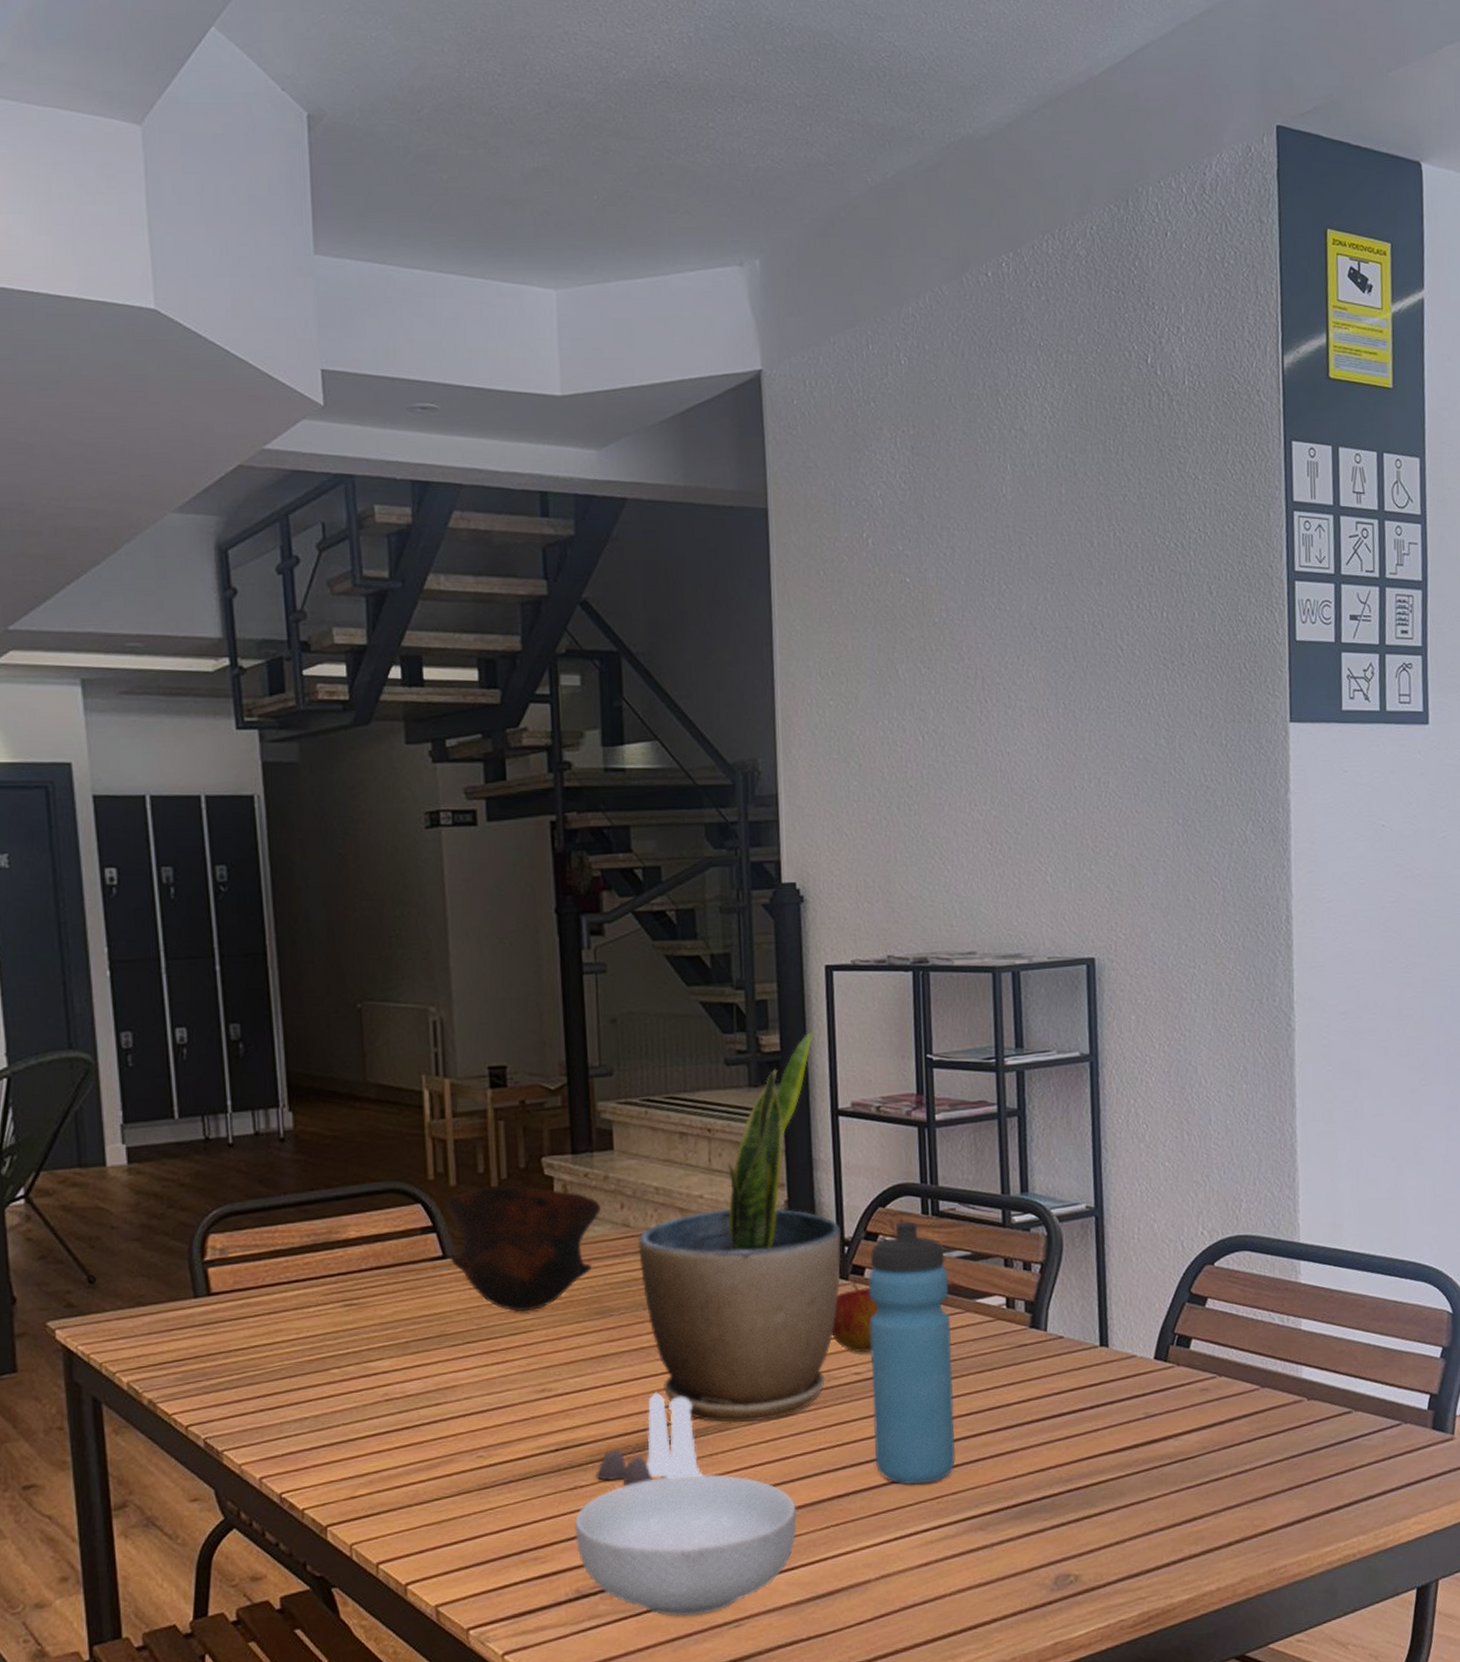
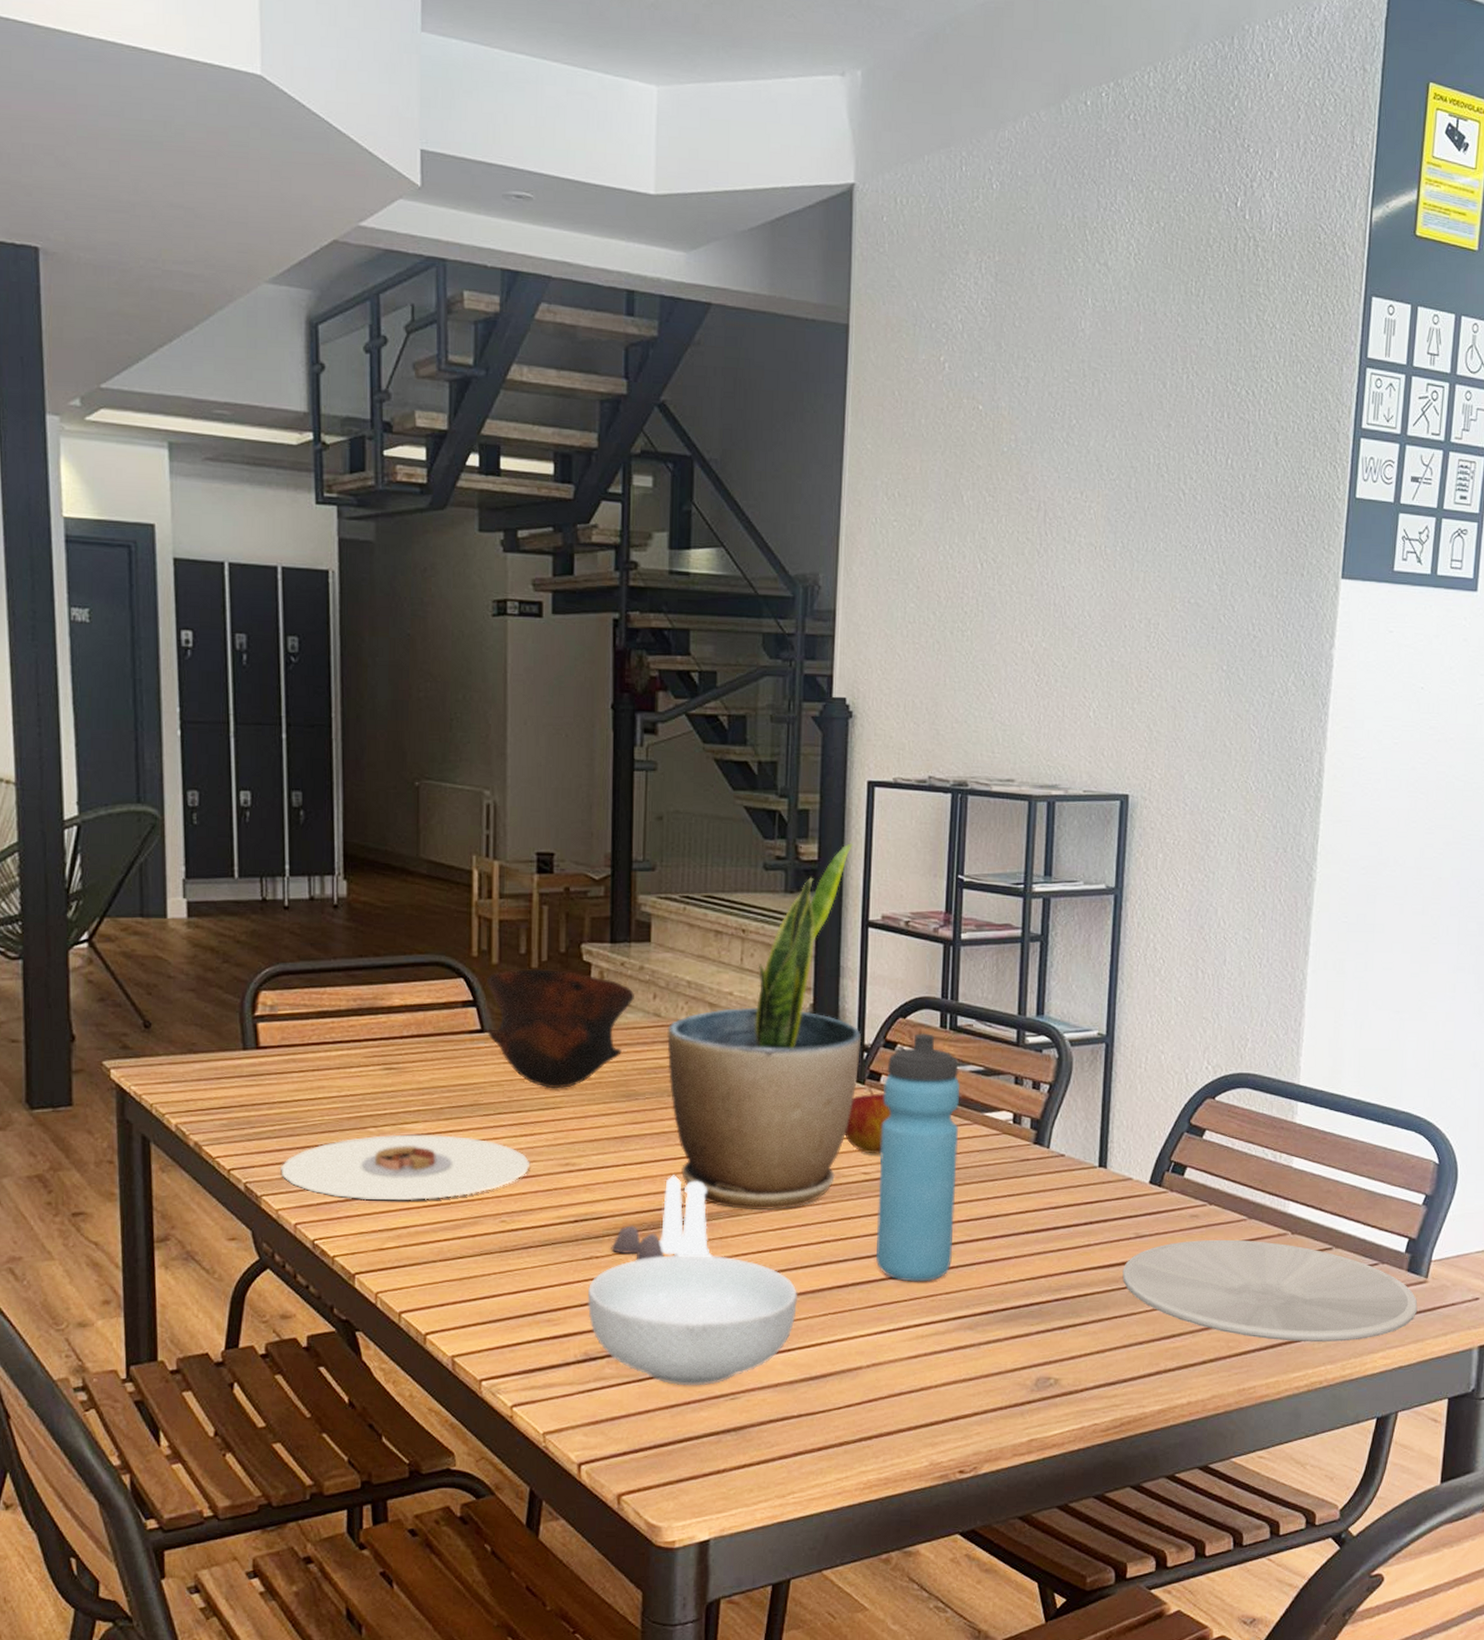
plate: none [241,1370,505,1447] -> present [281,1134,531,1201]
plate: none [1135,1410,1447,1514] -> present [1122,1239,1418,1342]

